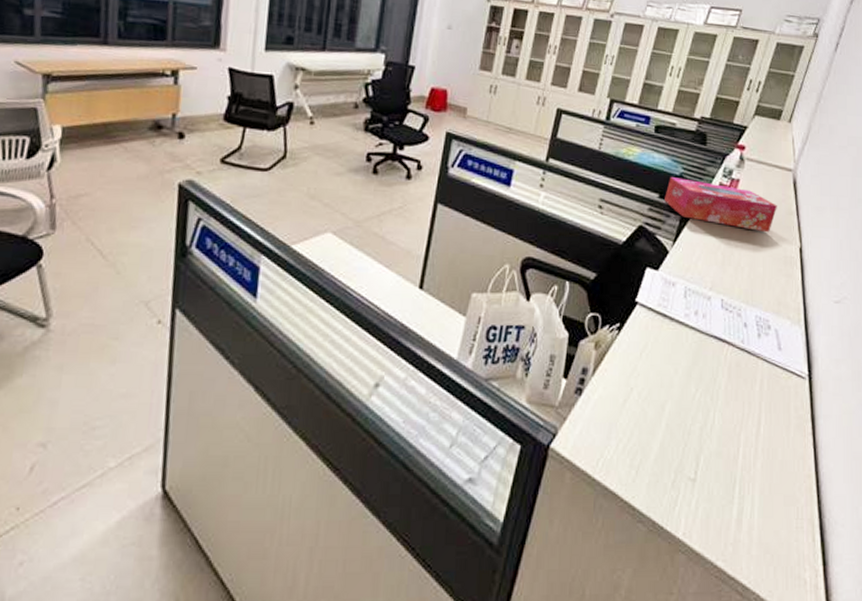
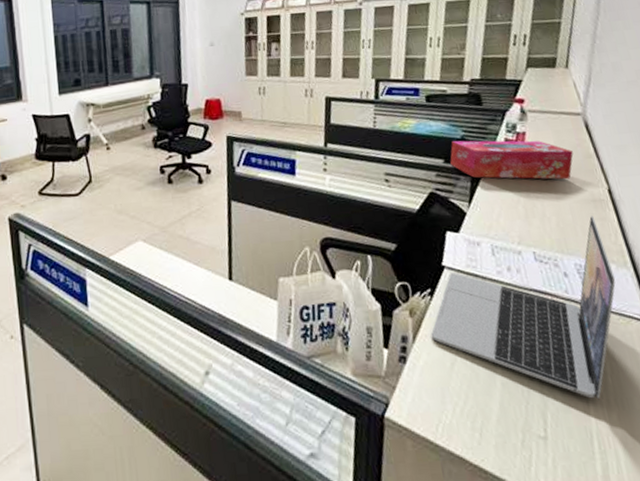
laptop: none [610,271,788,446] -> present [430,216,616,399]

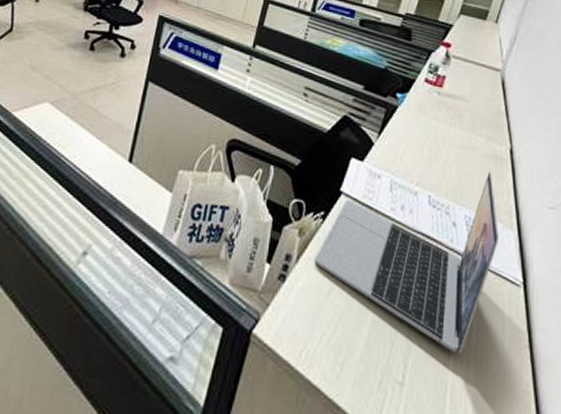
tissue box: present [450,140,574,180] -> none [369,70,485,132]

